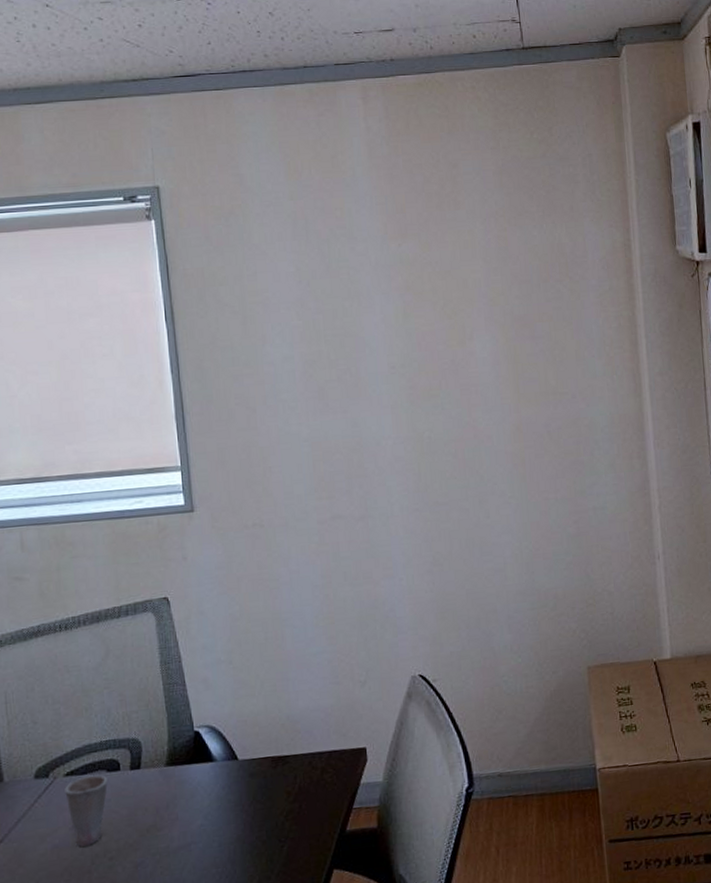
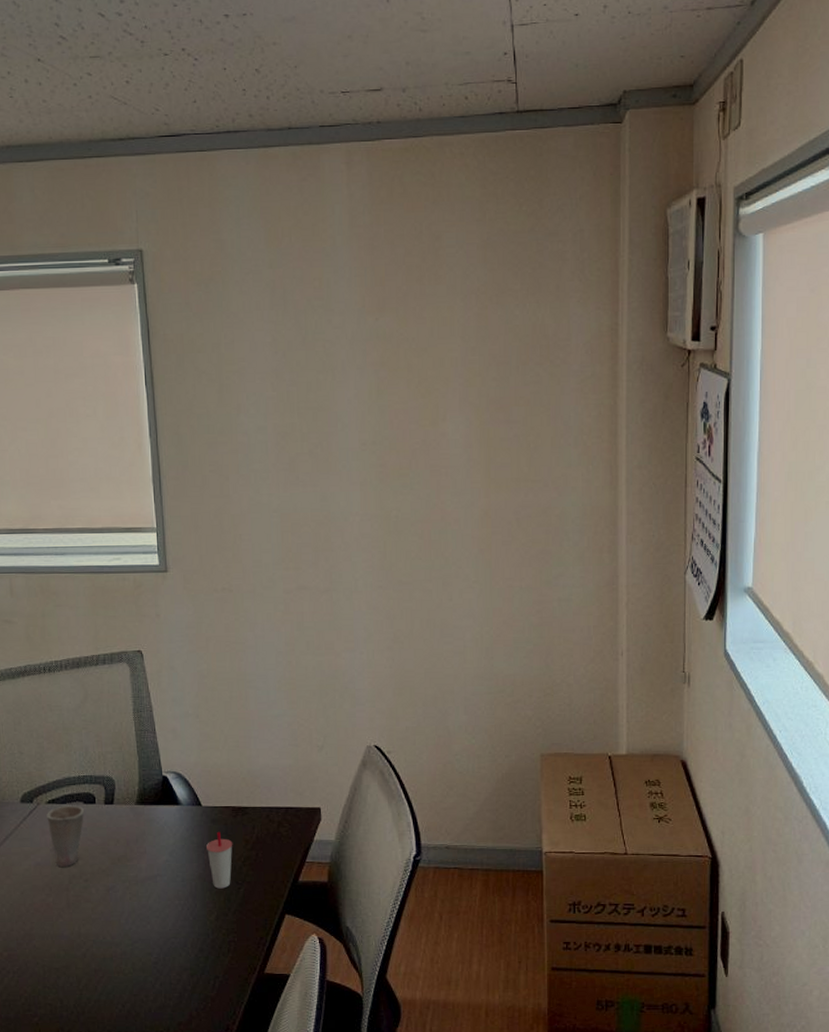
cup: none [245,785,274,850] -> present [206,831,233,889]

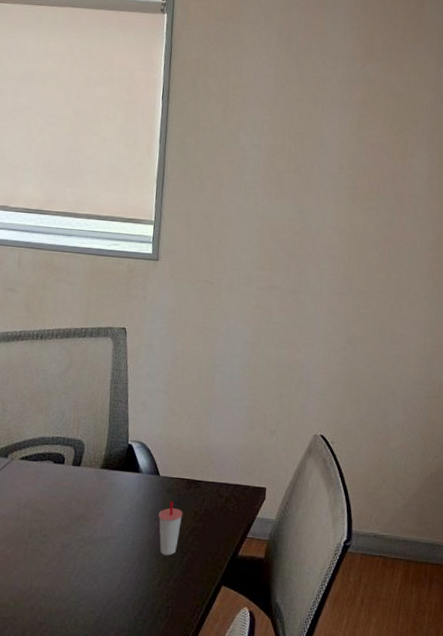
cup: present [47,805,85,867] -> none [18,463,54,521]

